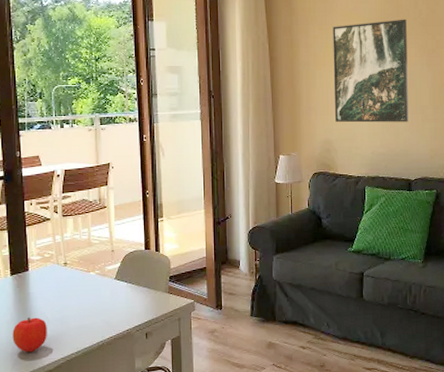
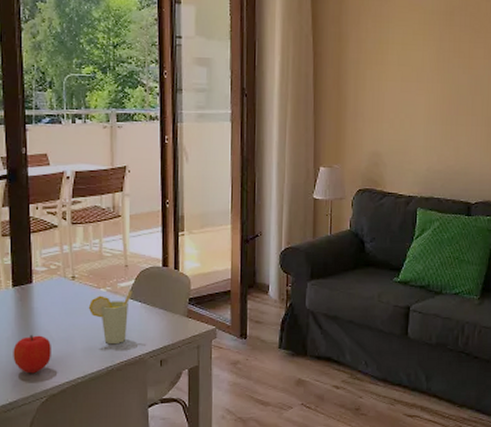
cup: none [79,272,119,322] -> present [88,290,133,345]
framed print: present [333,19,409,123] -> none [385,13,476,136]

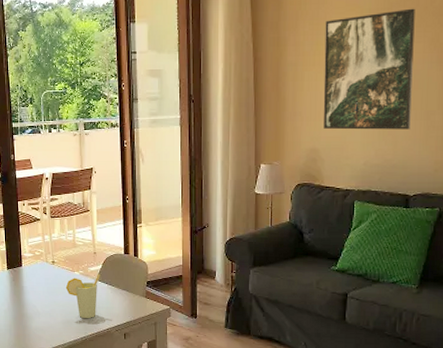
fruit: present [13,334,51,374] -> none [9,308,38,340]
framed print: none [385,13,476,136] -> present [323,8,415,130]

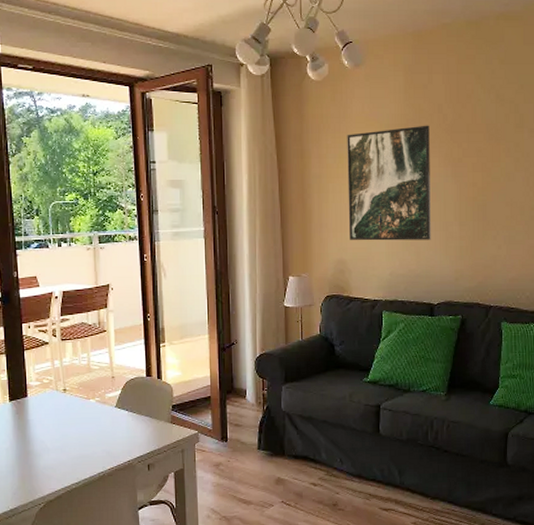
cup: present [65,274,100,319] -> none [79,400,120,452]

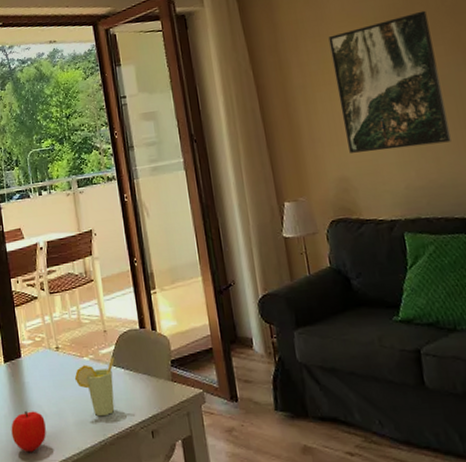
fruit: none [12,444,47,482] -> present [11,410,46,453]
cup: none [79,400,120,452] -> present [74,357,115,417]

